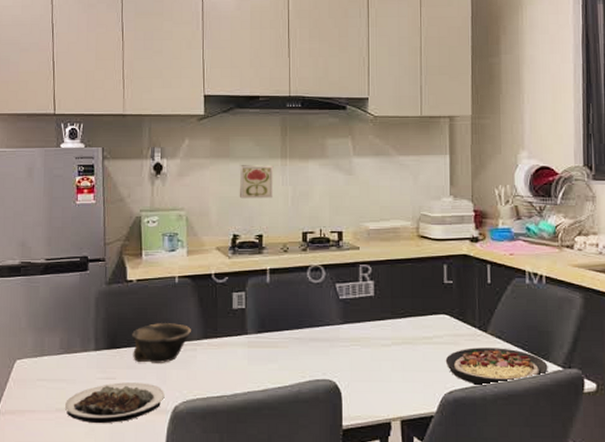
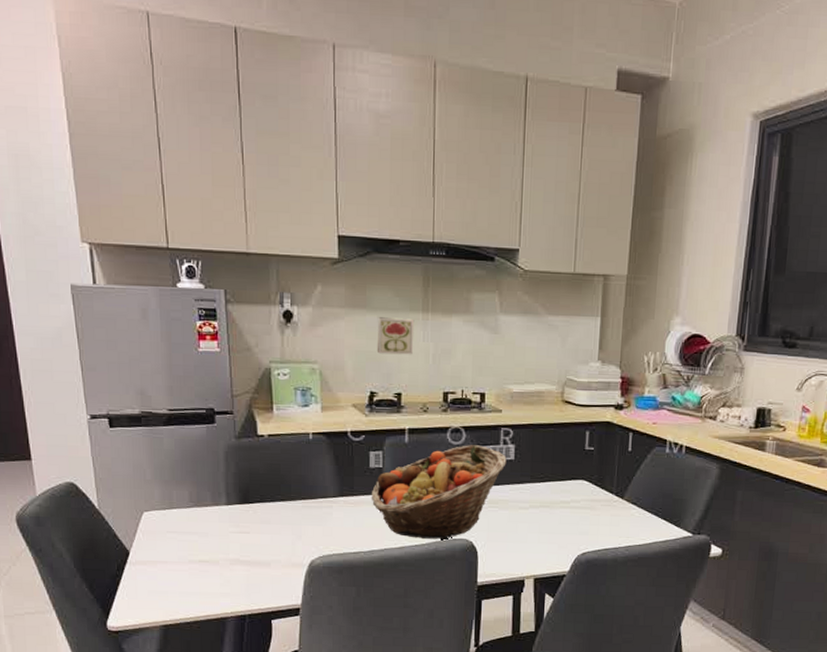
plate: present [65,382,165,424] -> none [198,536,301,576]
bowl: present [131,323,192,363] -> none [264,479,328,519]
fruit basket: none [234,283,366,380] -> present [371,445,507,539]
plate: present [445,347,548,386] -> none [580,512,679,549]

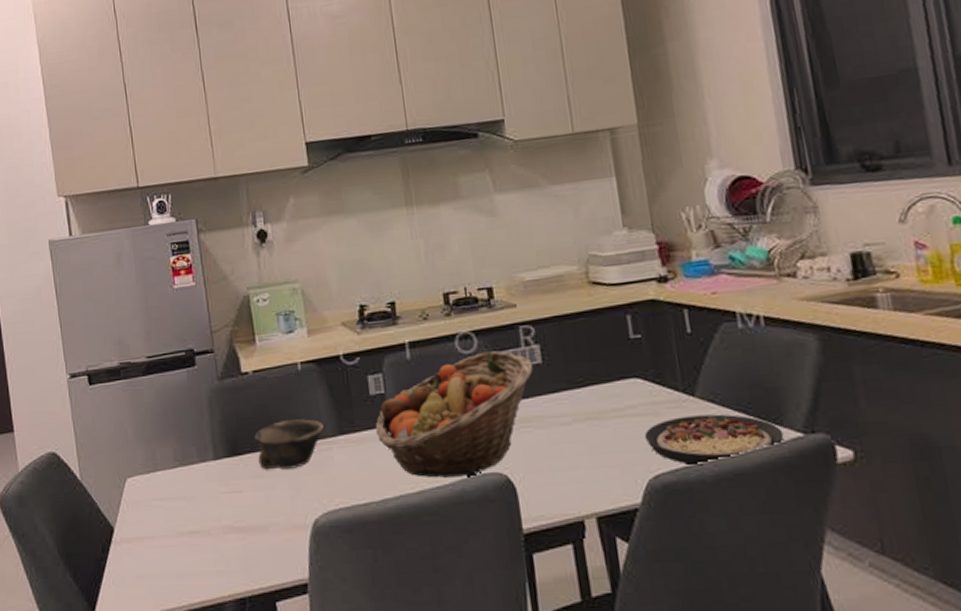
bowl: none [264,479,328,519] -> present [253,419,325,471]
decorative tile: present [376,317,415,355] -> none [358,216,402,261]
plate: none [580,512,679,549] -> present [644,414,784,466]

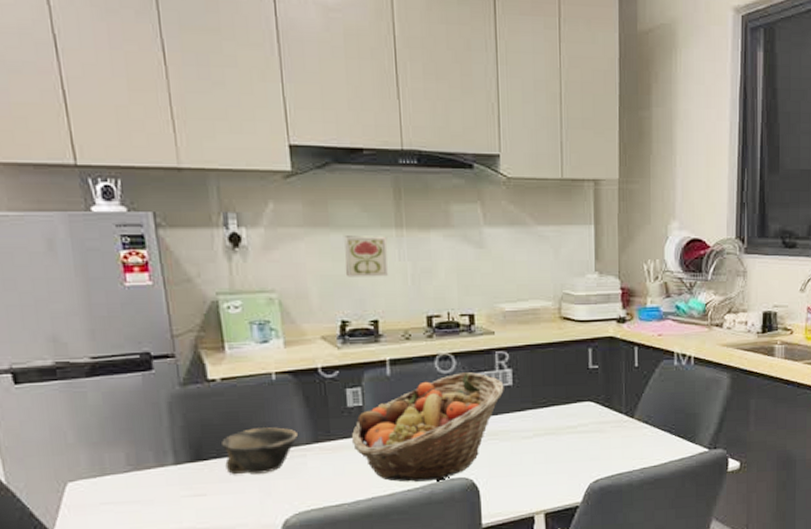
decorative tile: none [358,216,402,261] -> present [344,236,389,277]
plate: present [644,414,784,466] -> none [590,432,694,473]

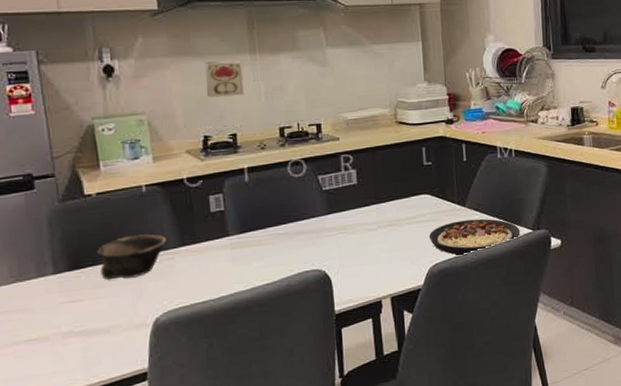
fruit basket: present [351,372,504,482] -> none [214,174,350,277]
plate: none [590,432,694,473] -> present [429,218,520,256]

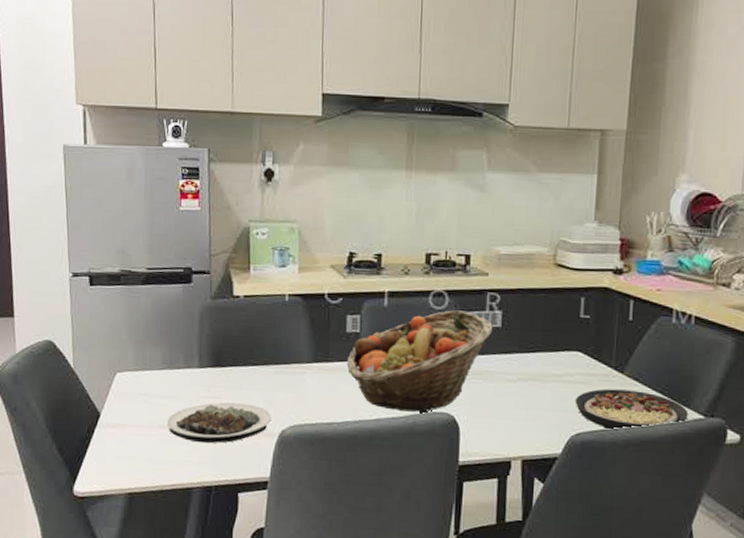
plate: none [24,299,143,351] -> present [168,402,272,444]
bowl: present [96,234,167,281] -> none [237,343,302,385]
decorative tile: present [205,61,244,98] -> none [357,175,398,215]
fruit basket: none [214,174,350,277] -> present [346,310,493,412]

